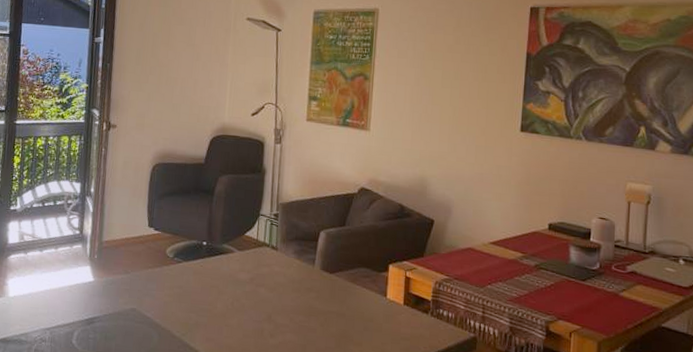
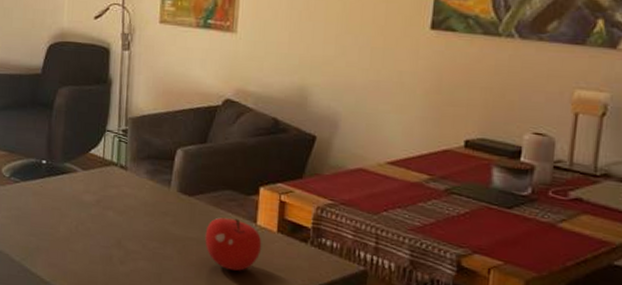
fruit: none [343,292,391,341] -> present [205,217,262,271]

